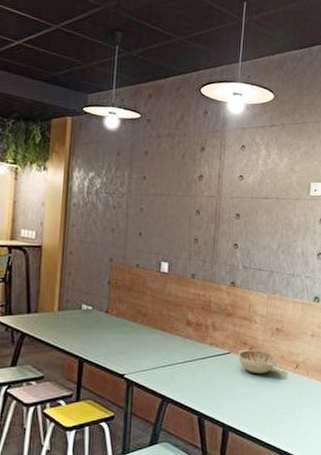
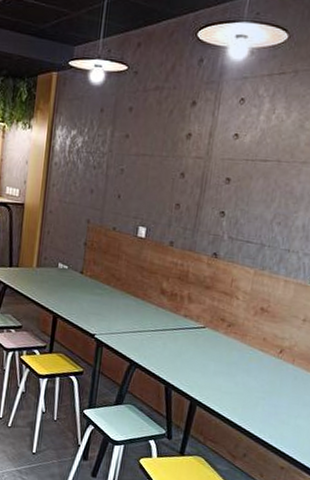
decorative bowl: present [238,350,277,375] -> none [214,326,259,354]

